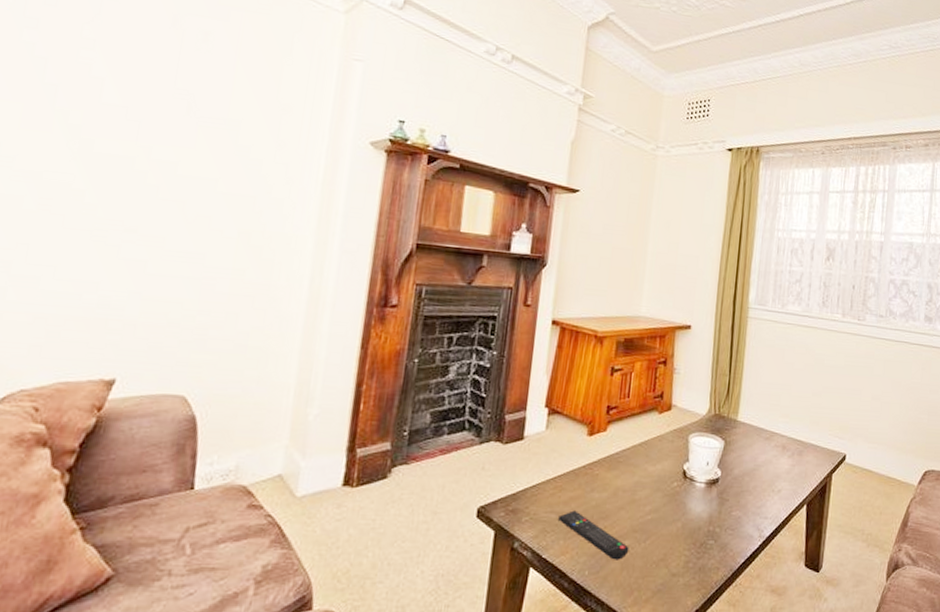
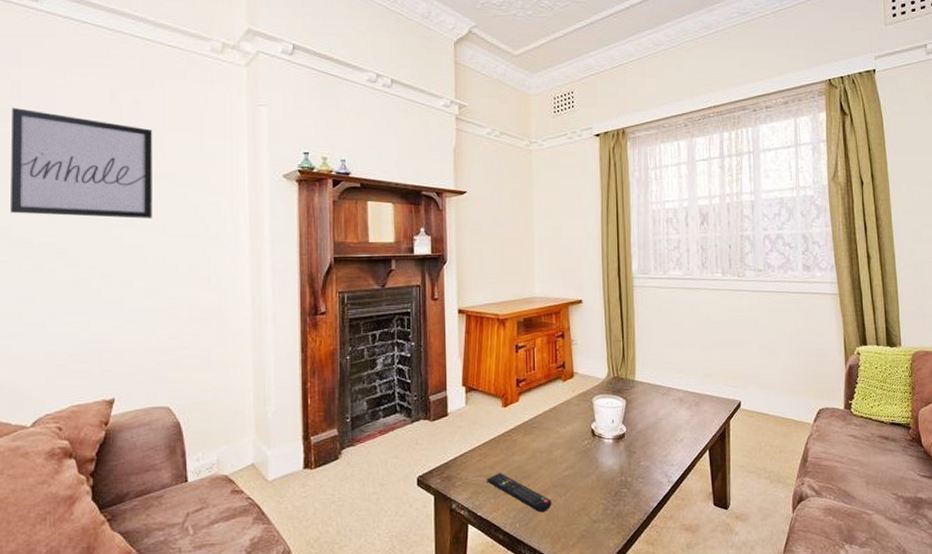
wall art: none [19,14,218,170] -> present [10,107,153,219]

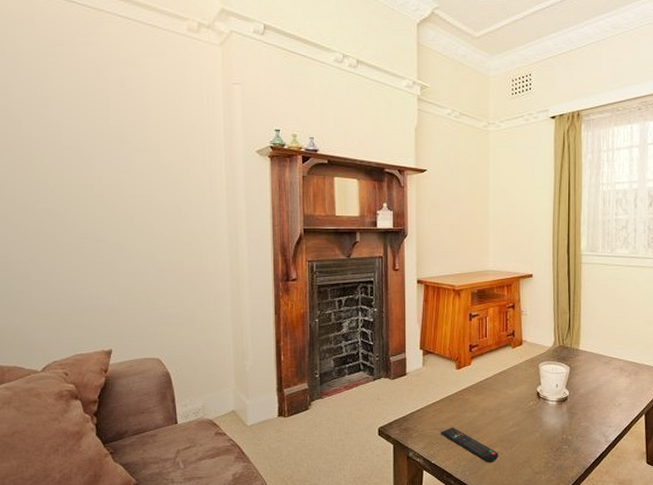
wall art: present [10,107,153,219] -> none [9,82,139,189]

